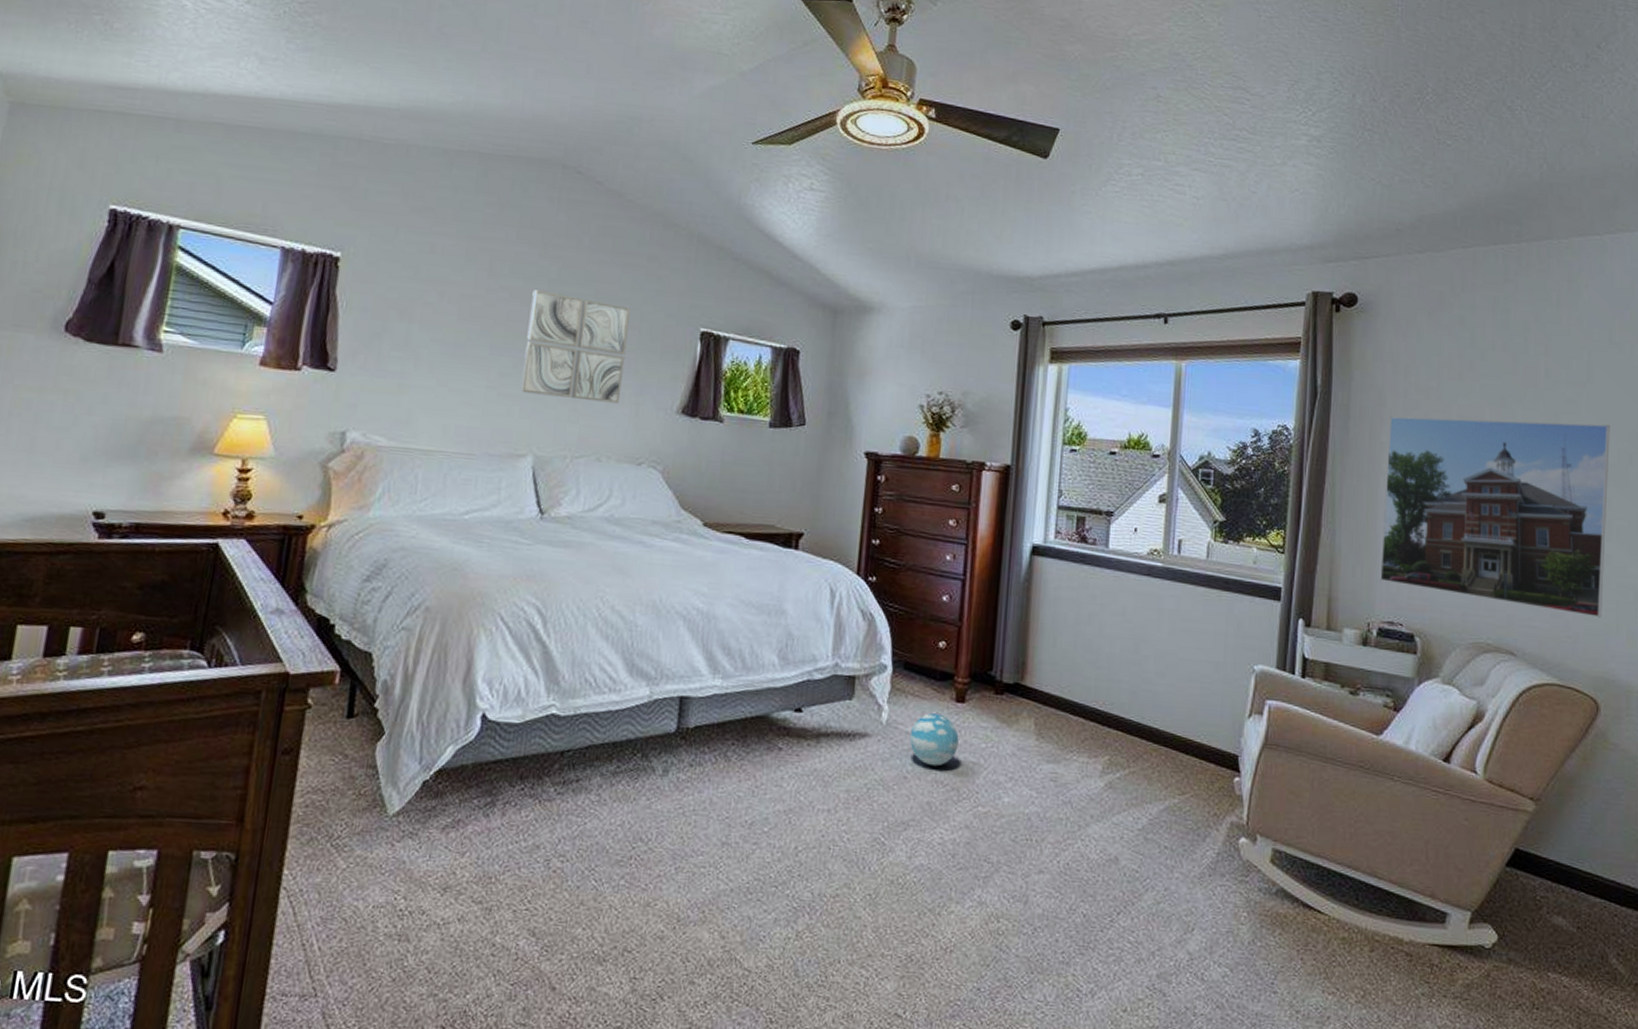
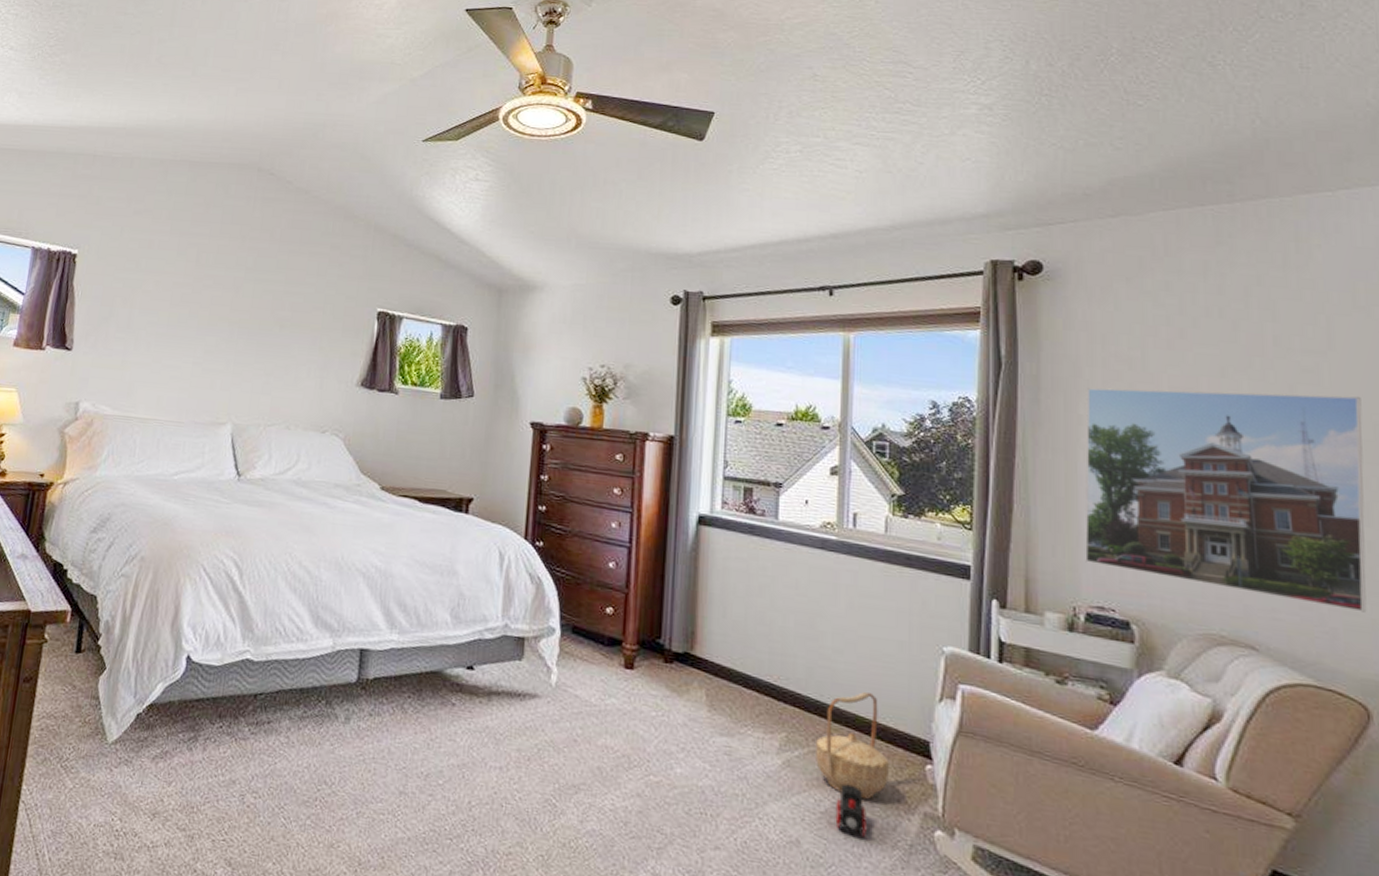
wall art: present [520,290,631,404] -> none [221,277,316,377]
decorative ball: present [909,713,959,767] -> none [579,678,628,732]
basket: none [1135,713,1202,814] -> present [816,692,889,800]
toy train: none [1151,801,1181,850] -> present [835,784,868,838]

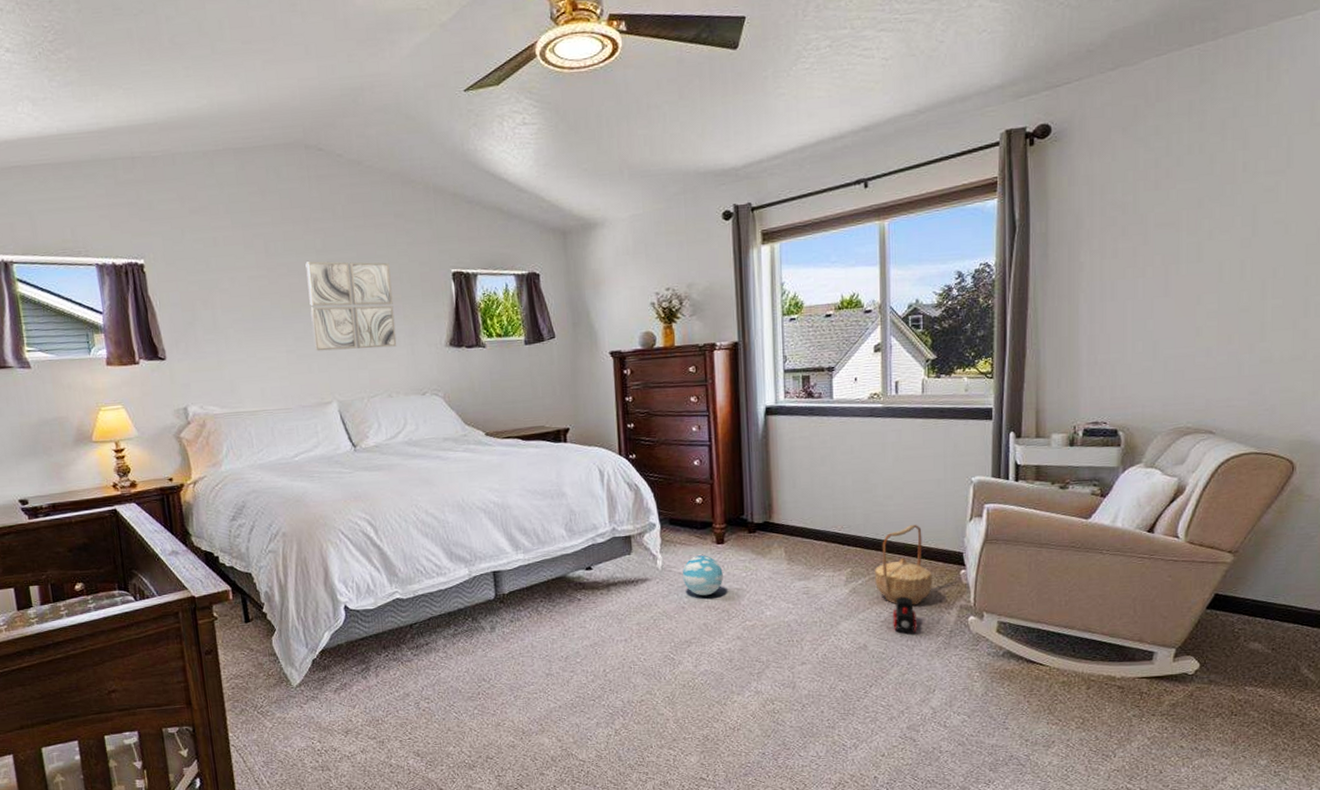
wall art: none [221,277,316,377] -> present [305,261,397,352]
decorative ball: none [579,678,628,732] -> present [682,555,723,596]
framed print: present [1085,387,1367,613] -> none [1084,207,1310,389]

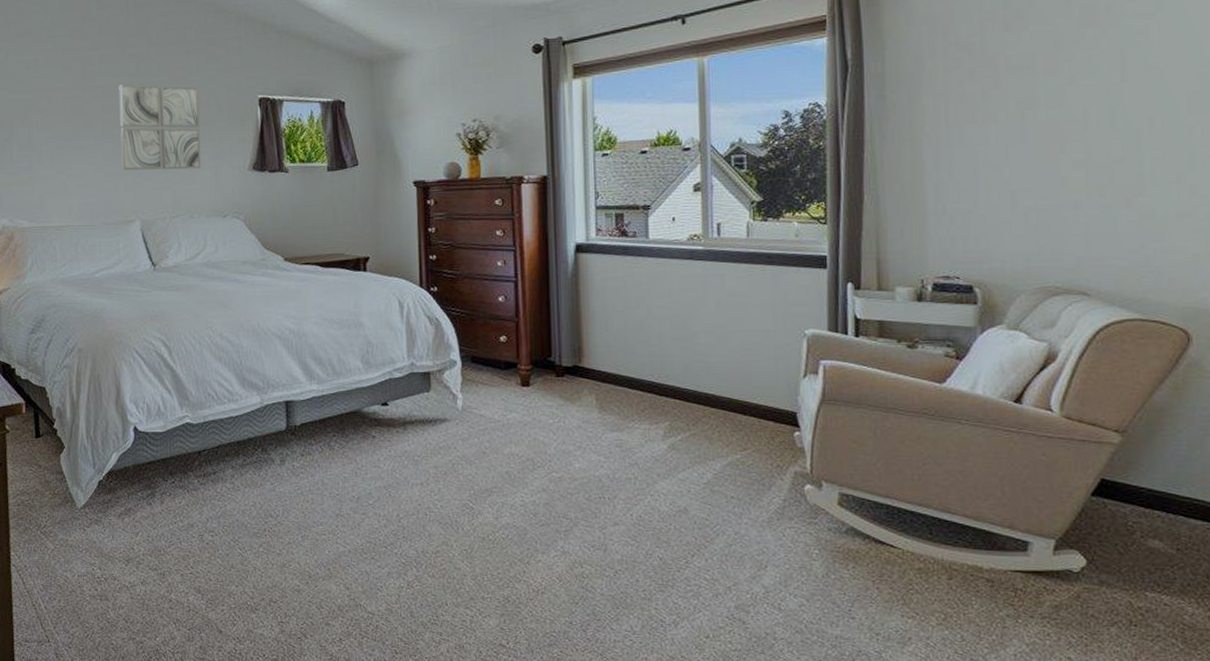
decorative ball: present [682,555,723,596] -> none [483,397,528,442]
basket: present [875,525,932,606] -> none [696,379,762,468]
toy train: present [892,596,918,633] -> none [717,457,746,499]

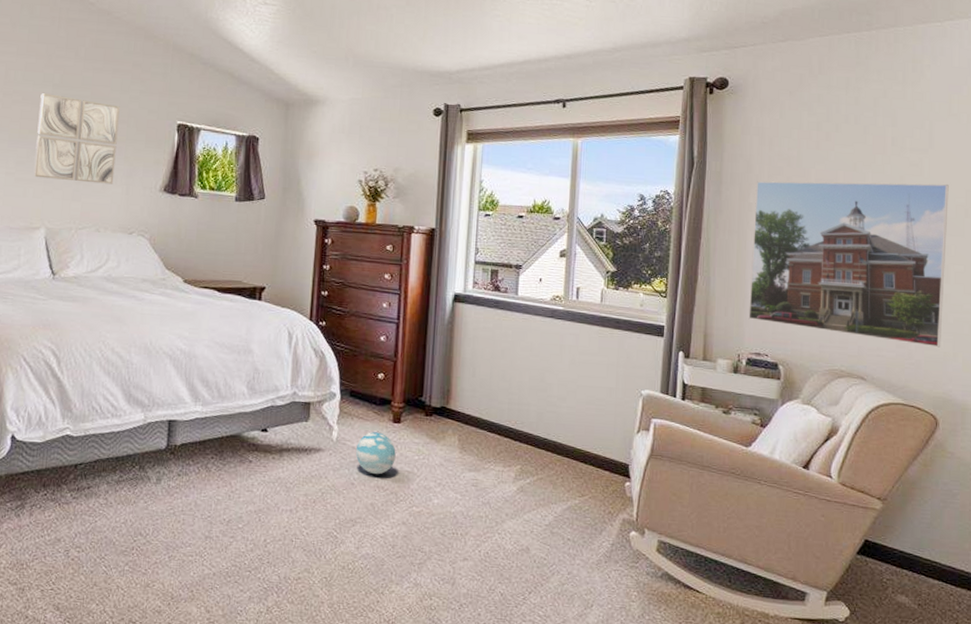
decorative ball: none [483,397,528,442] -> present [355,432,396,475]
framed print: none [929,52,1189,249] -> present [748,181,949,348]

